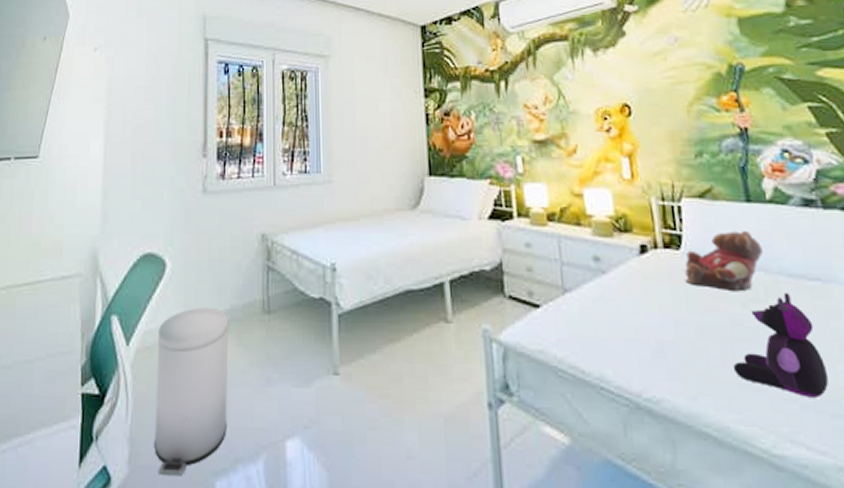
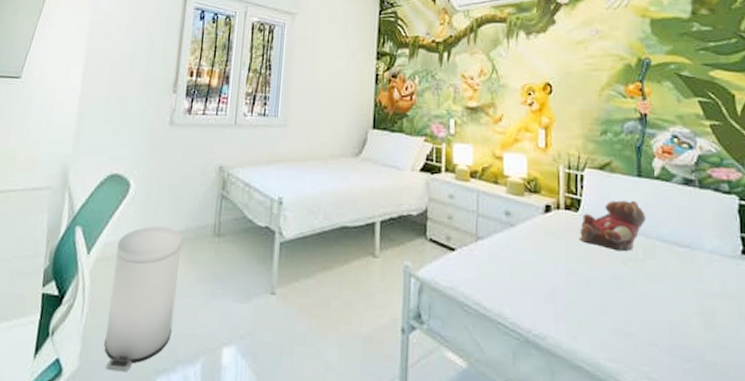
stuffed animal: present [733,292,829,397] -> none [609,255,685,344]

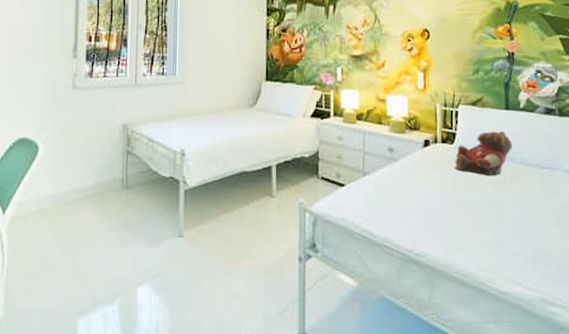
pedal bin: present [104,226,183,372] -> none [26,183,93,316]

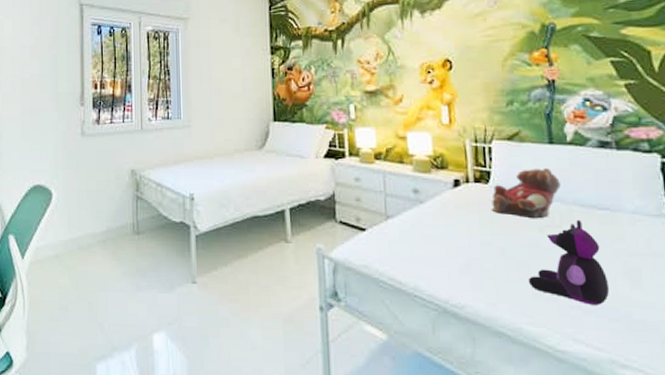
stuffed animal: none [480,177,545,252] -> present [528,219,610,305]

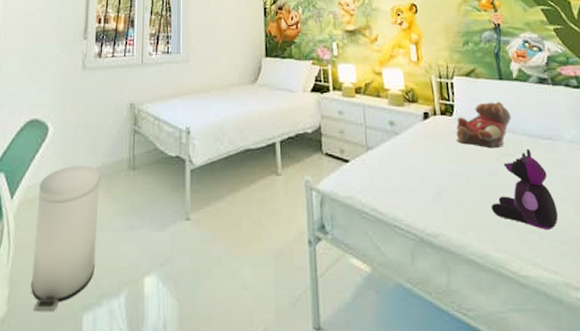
pedal bin: none [47,229,105,361] -> present [31,165,100,312]

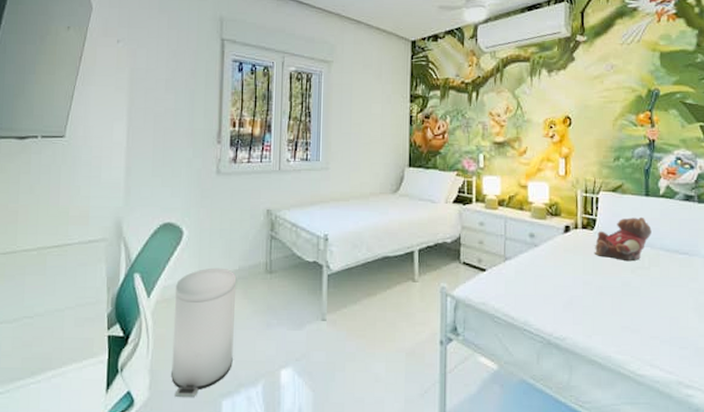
stuffed animal: present [491,149,558,229] -> none [619,262,683,336]

